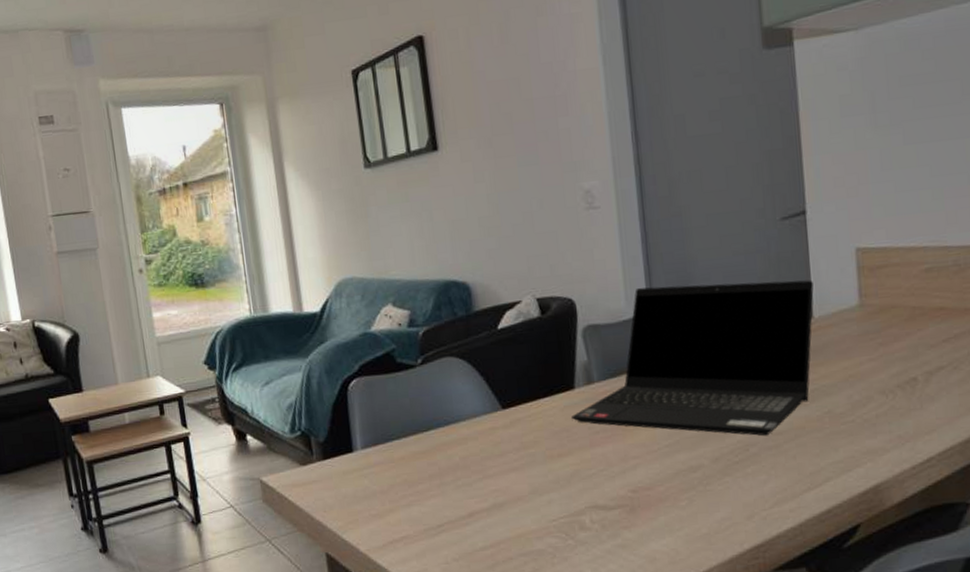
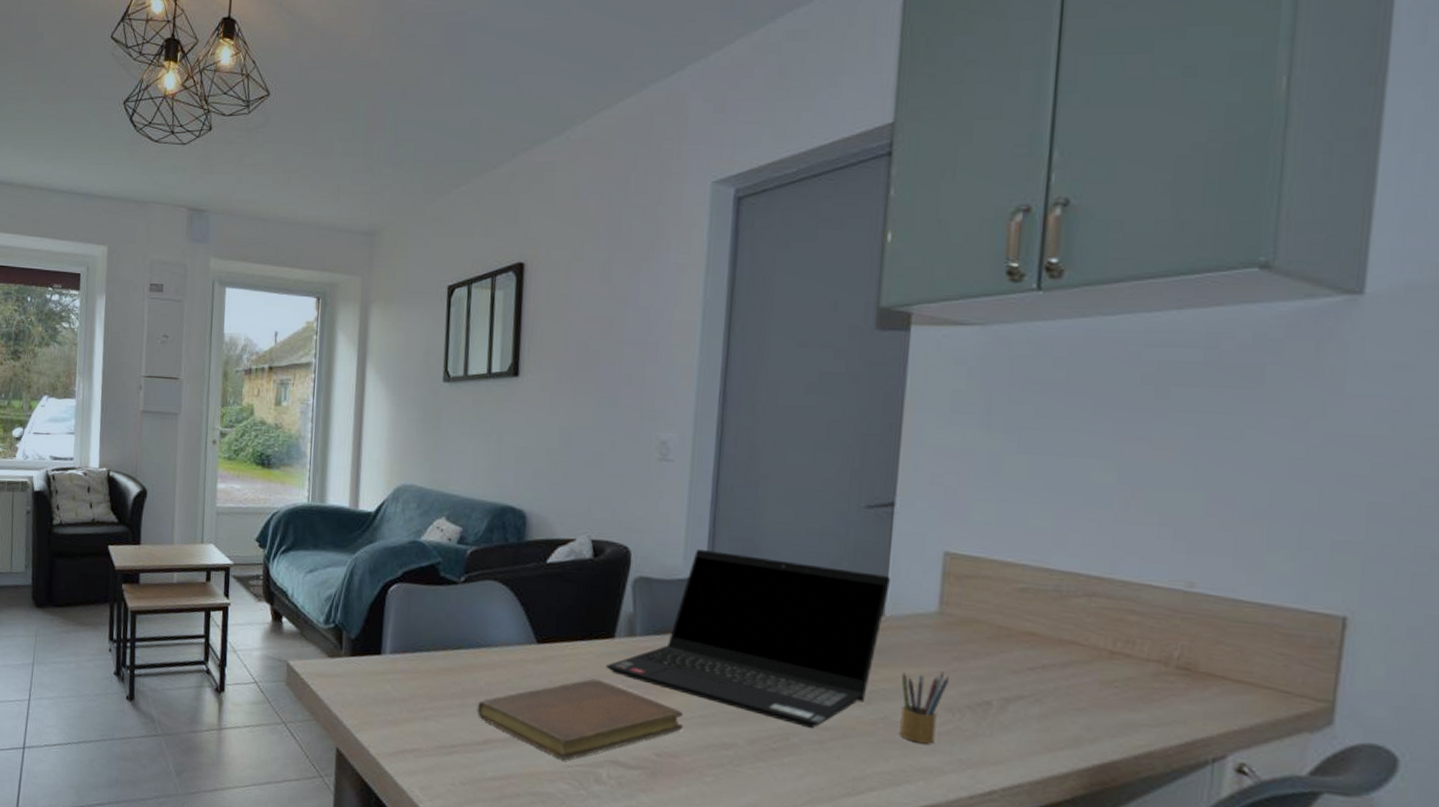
notebook: none [456,431,652,515] -> present [477,678,684,760]
pencil box: none [837,359,878,429] -> present [899,671,949,744]

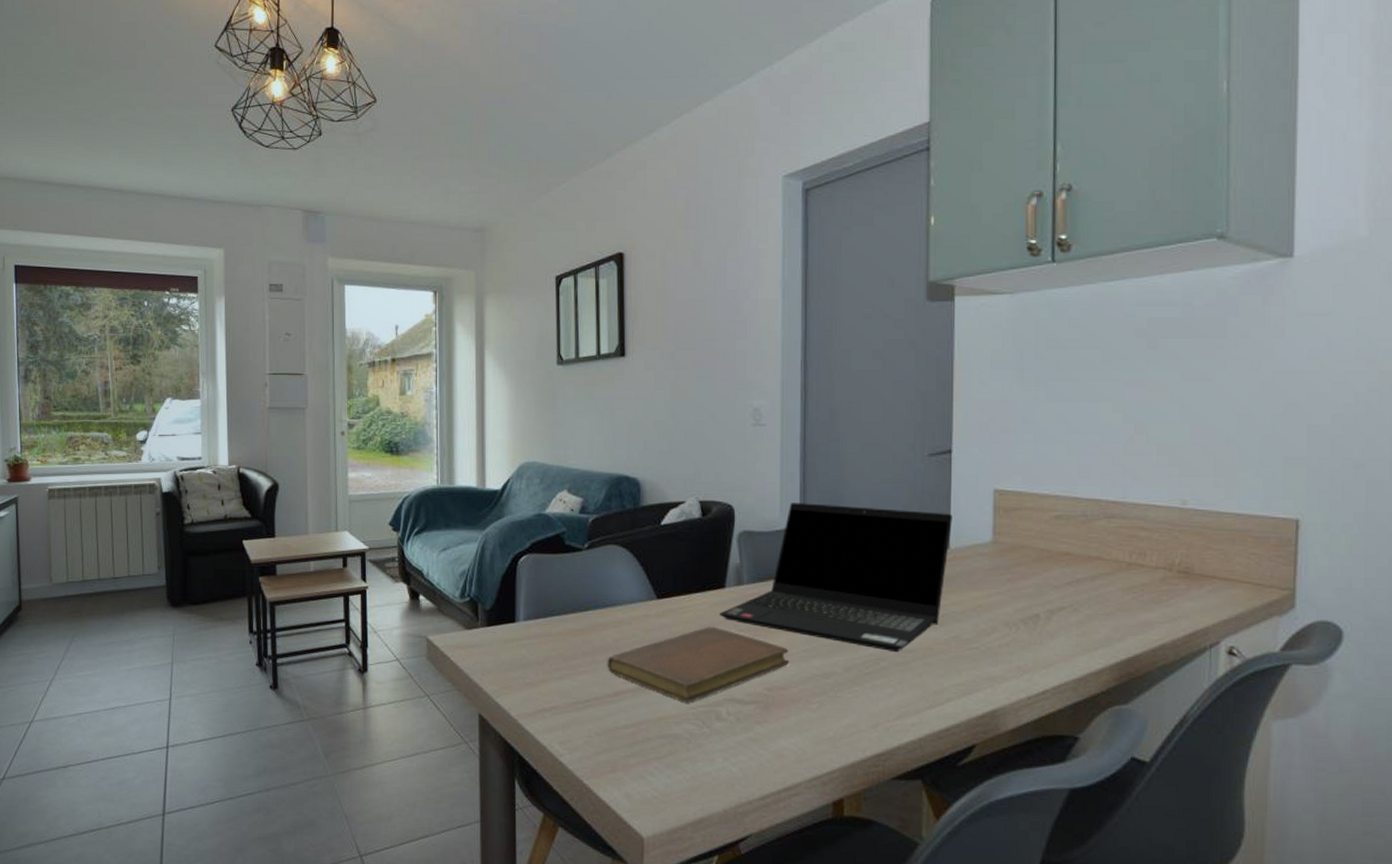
pencil box: present [899,671,949,744] -> none [967,592,1004,656]

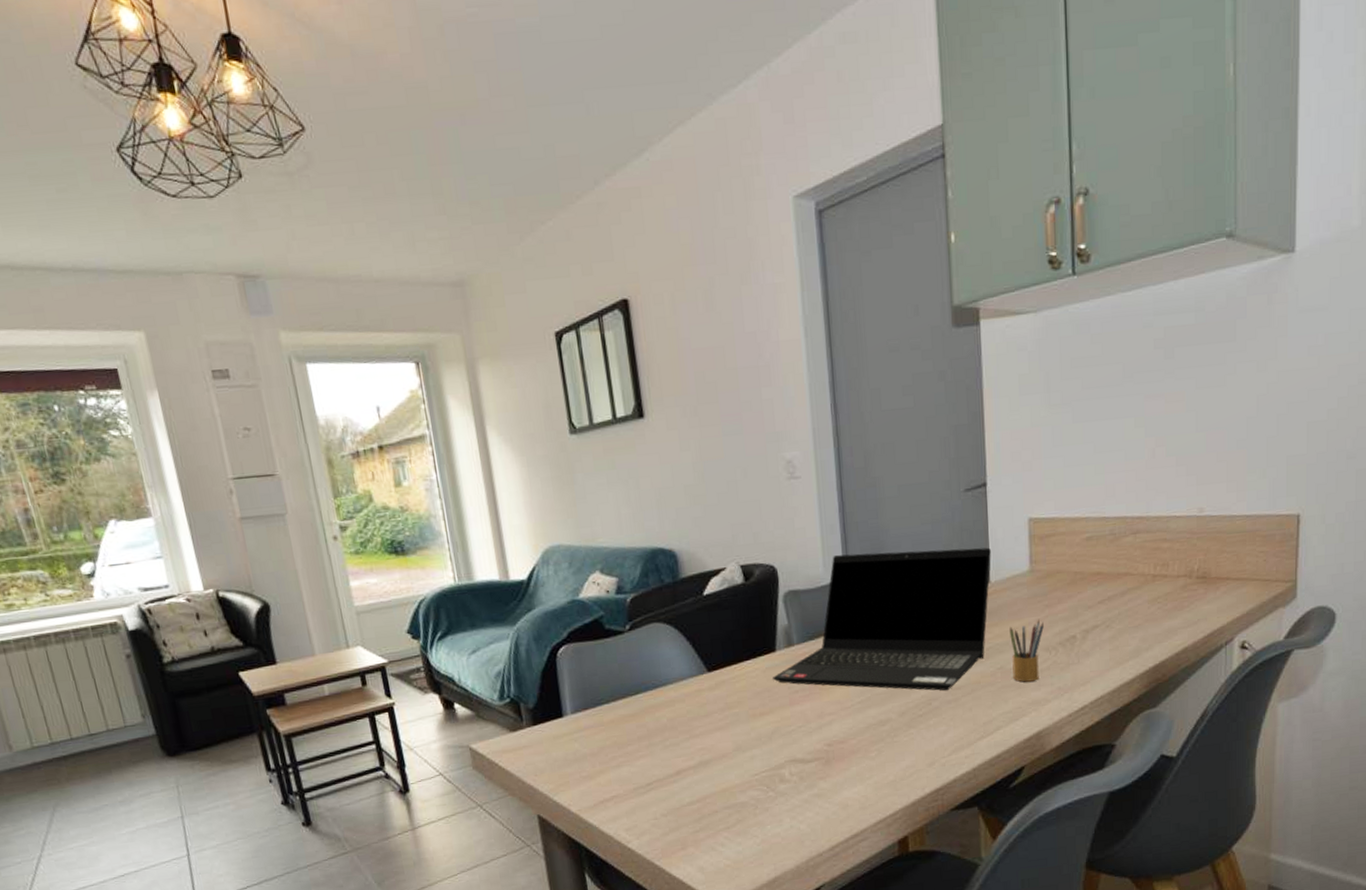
notebook: present [607,626,789,702] -> none [664,691,845,770]
pencil box: none [967,592,1004,656] -> present [1010,619,1044,682]

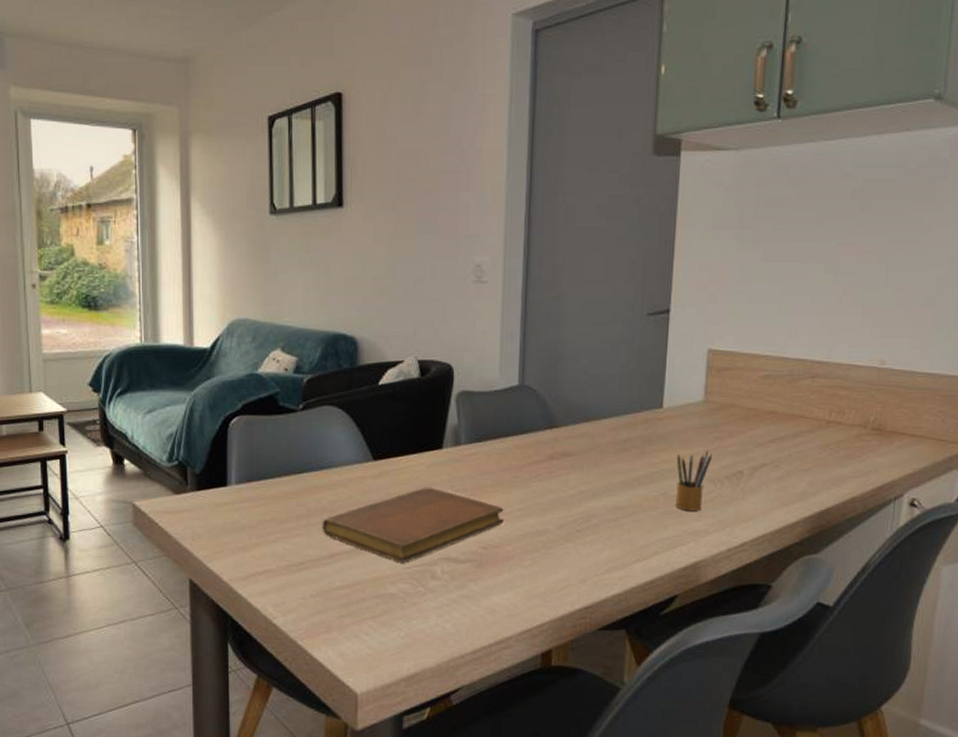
notebook: none [664,691,845,770] -> present [322,487,504,562]
laptop computer: present [773,547,991,691] -> none [436,362,667,510]

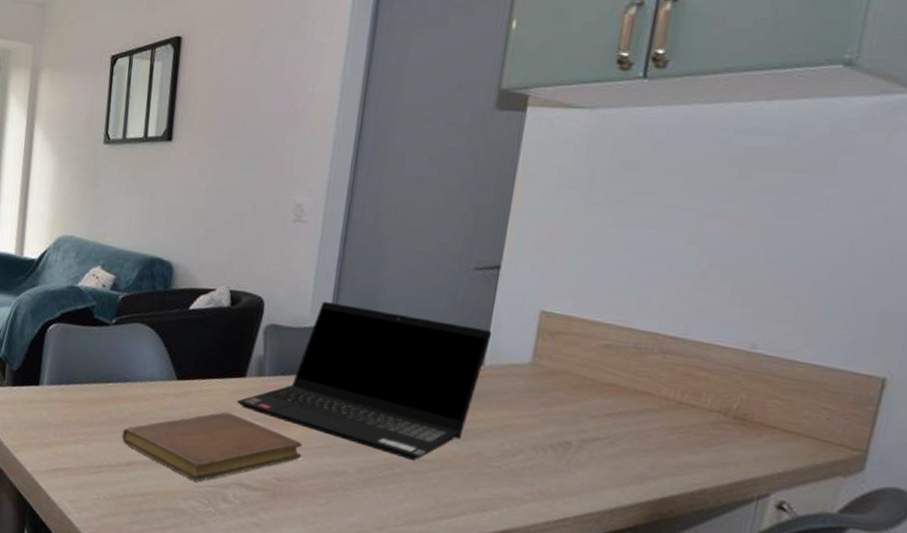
laptop computer: none [436,362,667,510] -> present [237,302,492,461]
pencil box: present [675,450,712,511] -> none [489,414,536,477]

